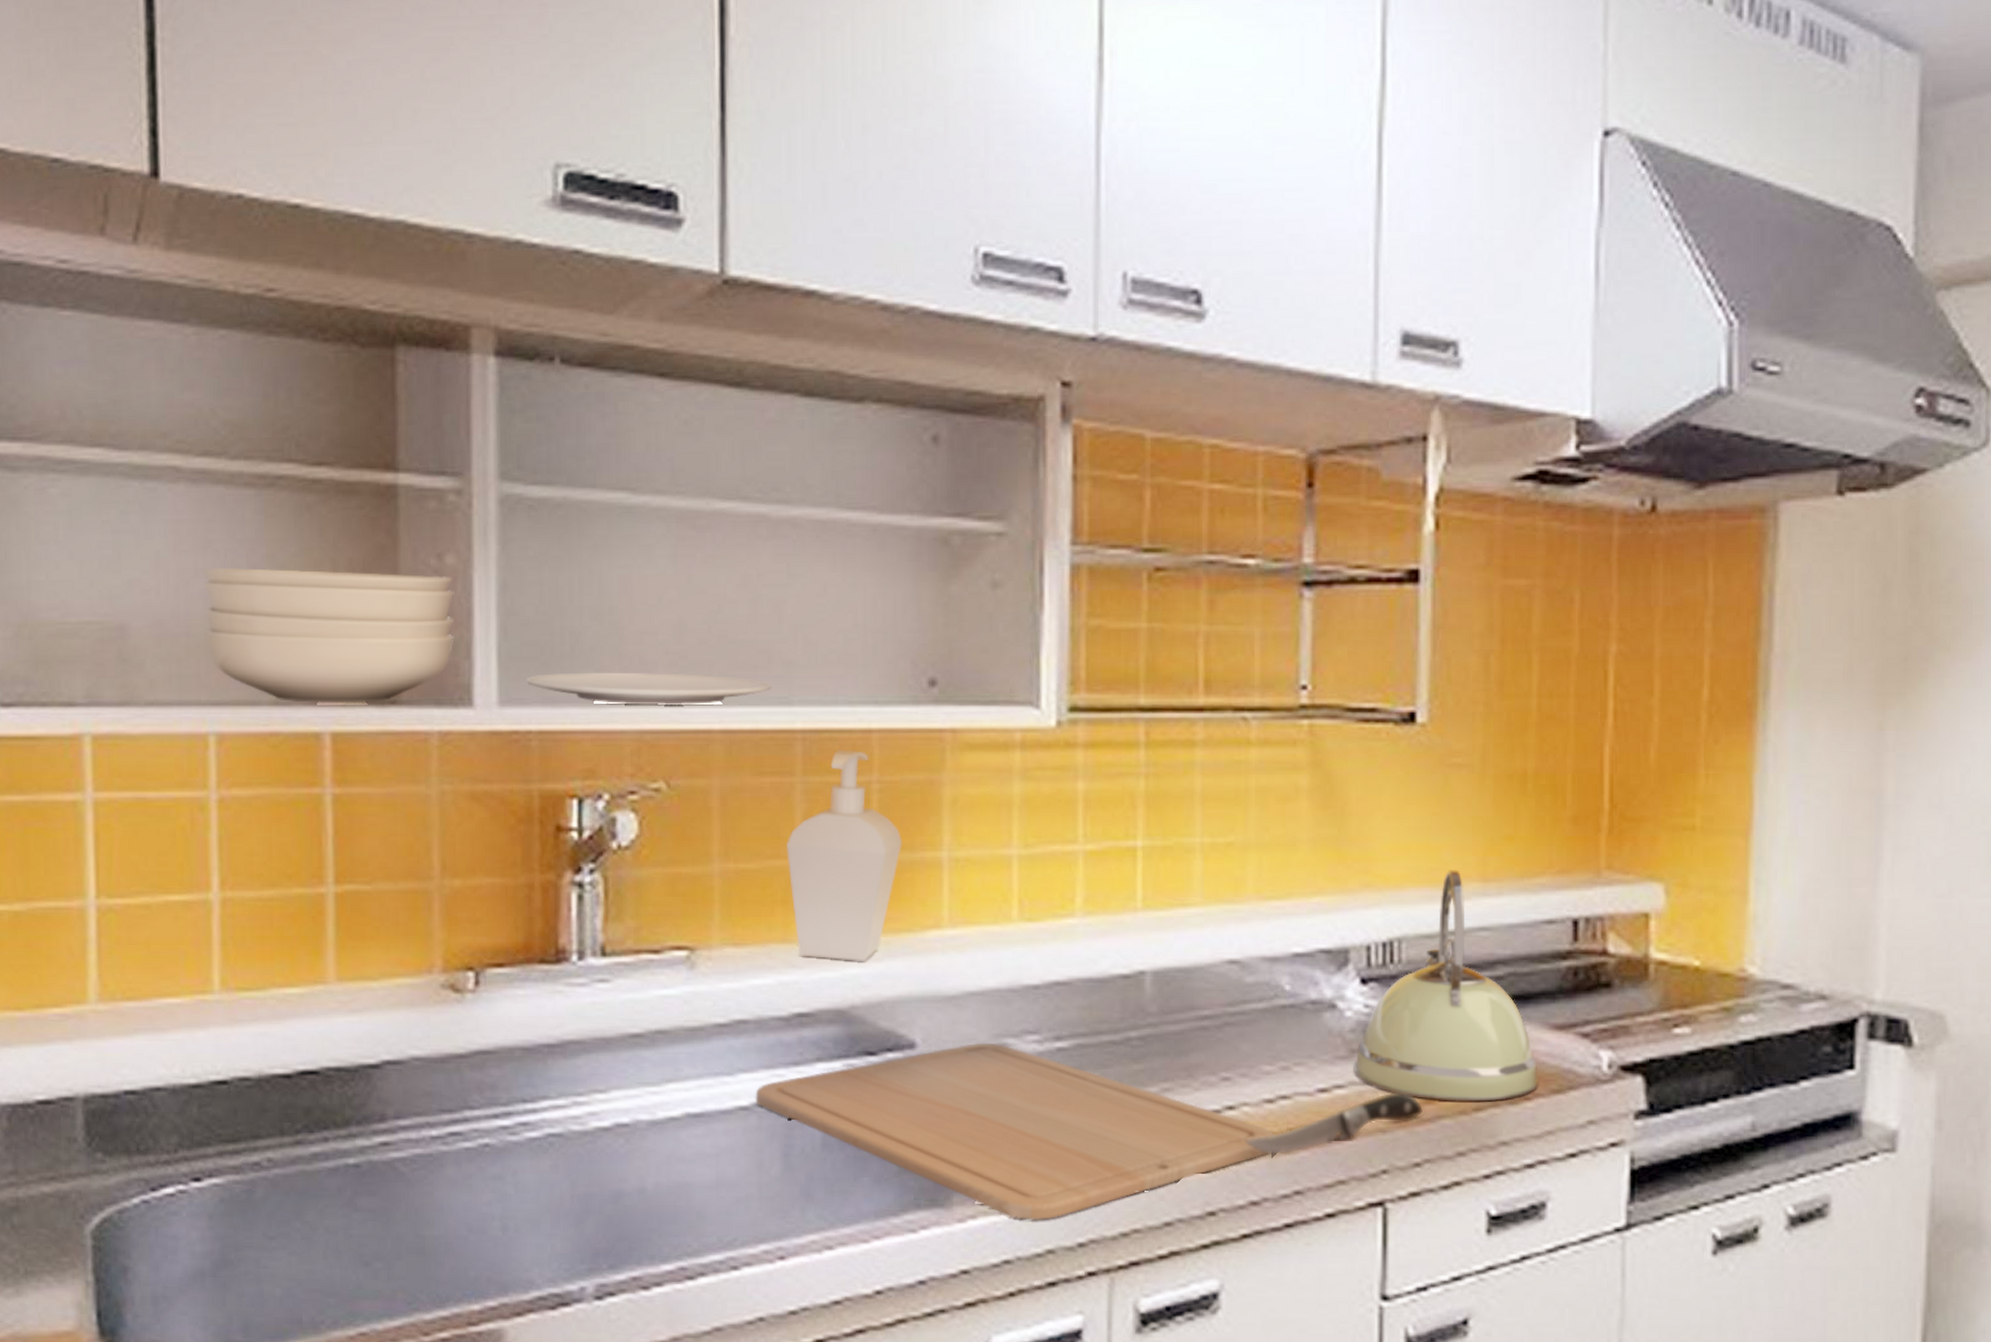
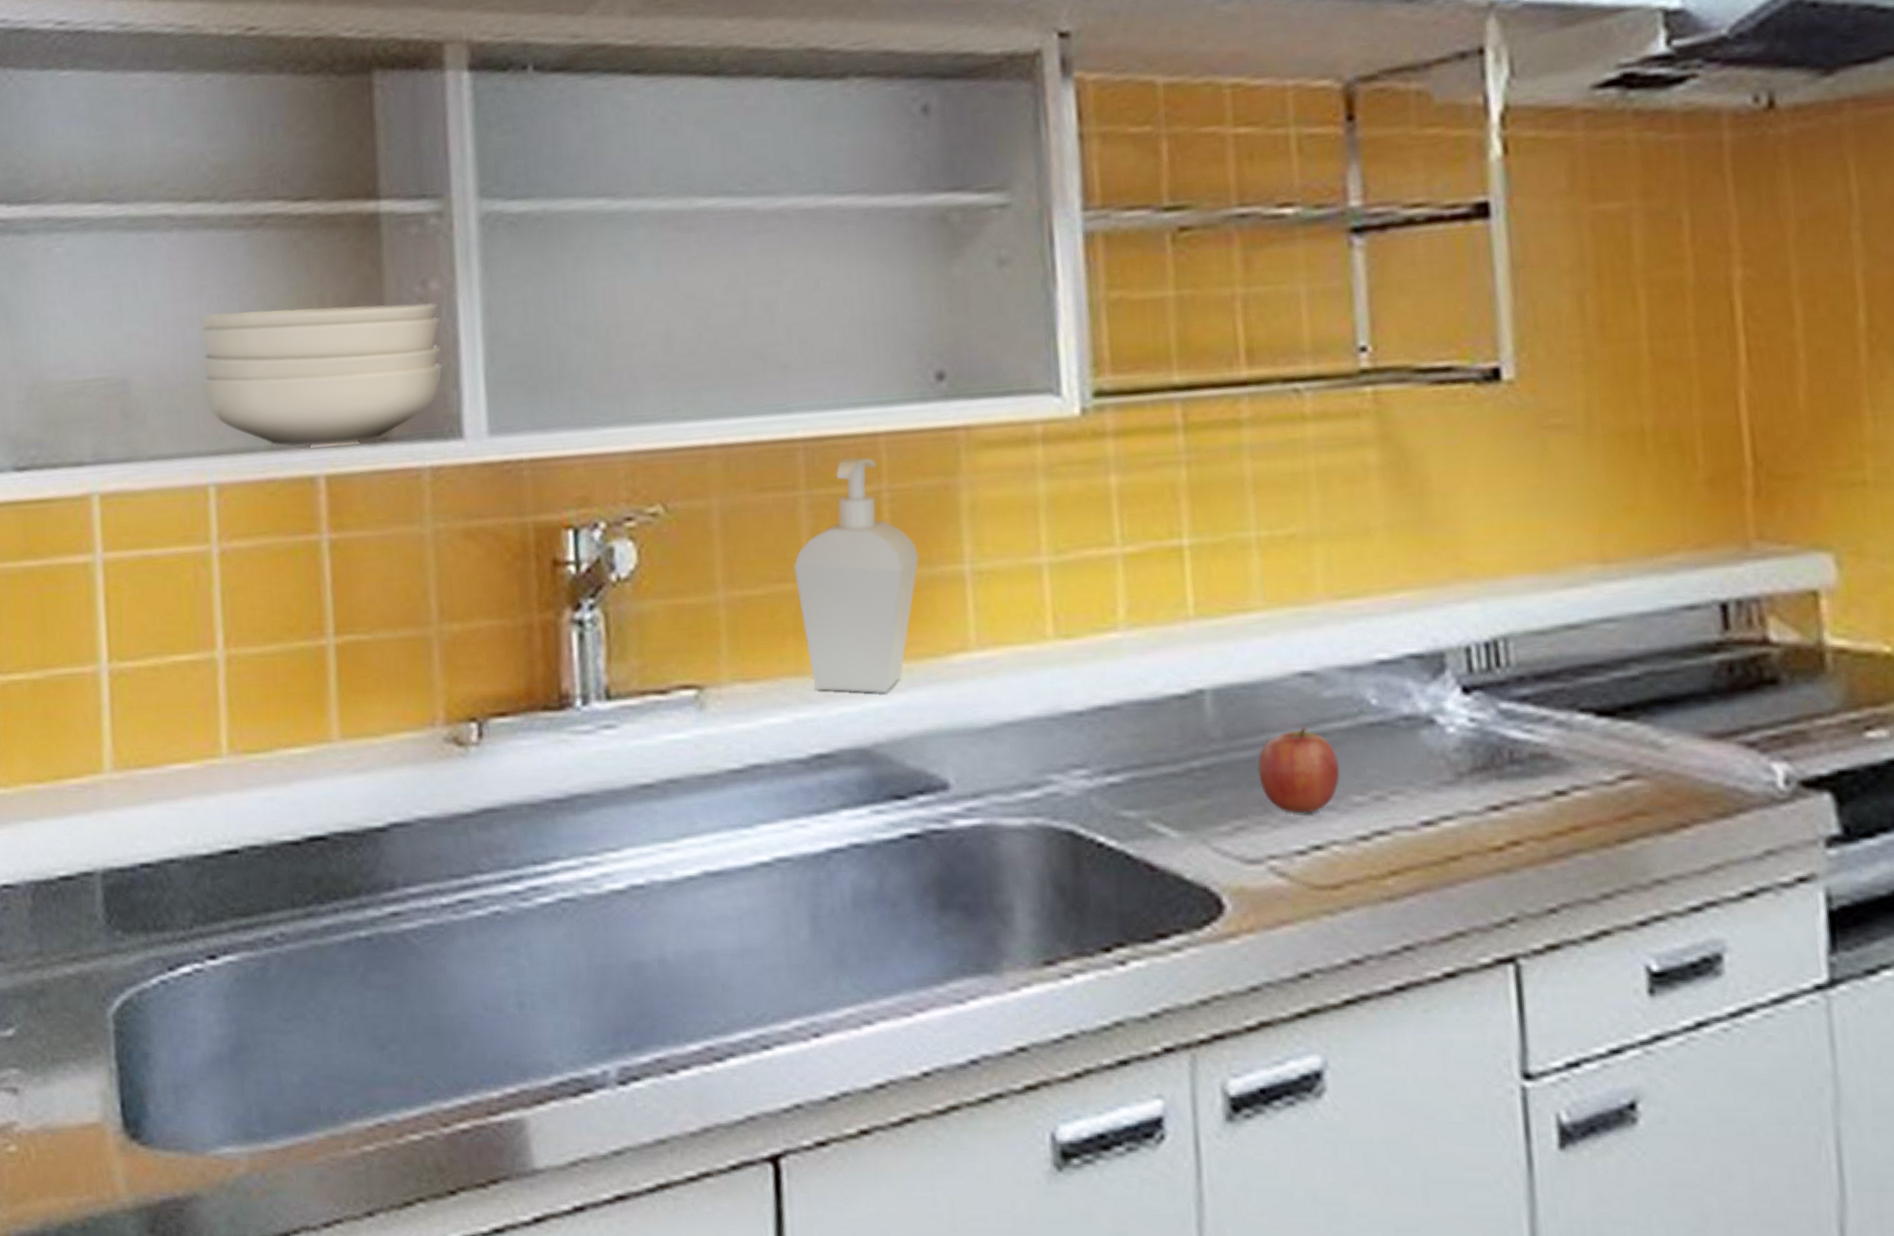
plate: present [525,672,772,706] -> none [513,385,768,425]
chopping board: present [755,1042,1275,1221] -> none [777,780,1374,988]
fruit: none [1186,1006,1254,1079] -> present [1257,726,1340,814]
kitchen knife: present [1245,1092,1424,1154] -> none [1338,823,1555,902]
kettle: present [1353,870,1540,1102] -> none [1462,551,1698,832]

